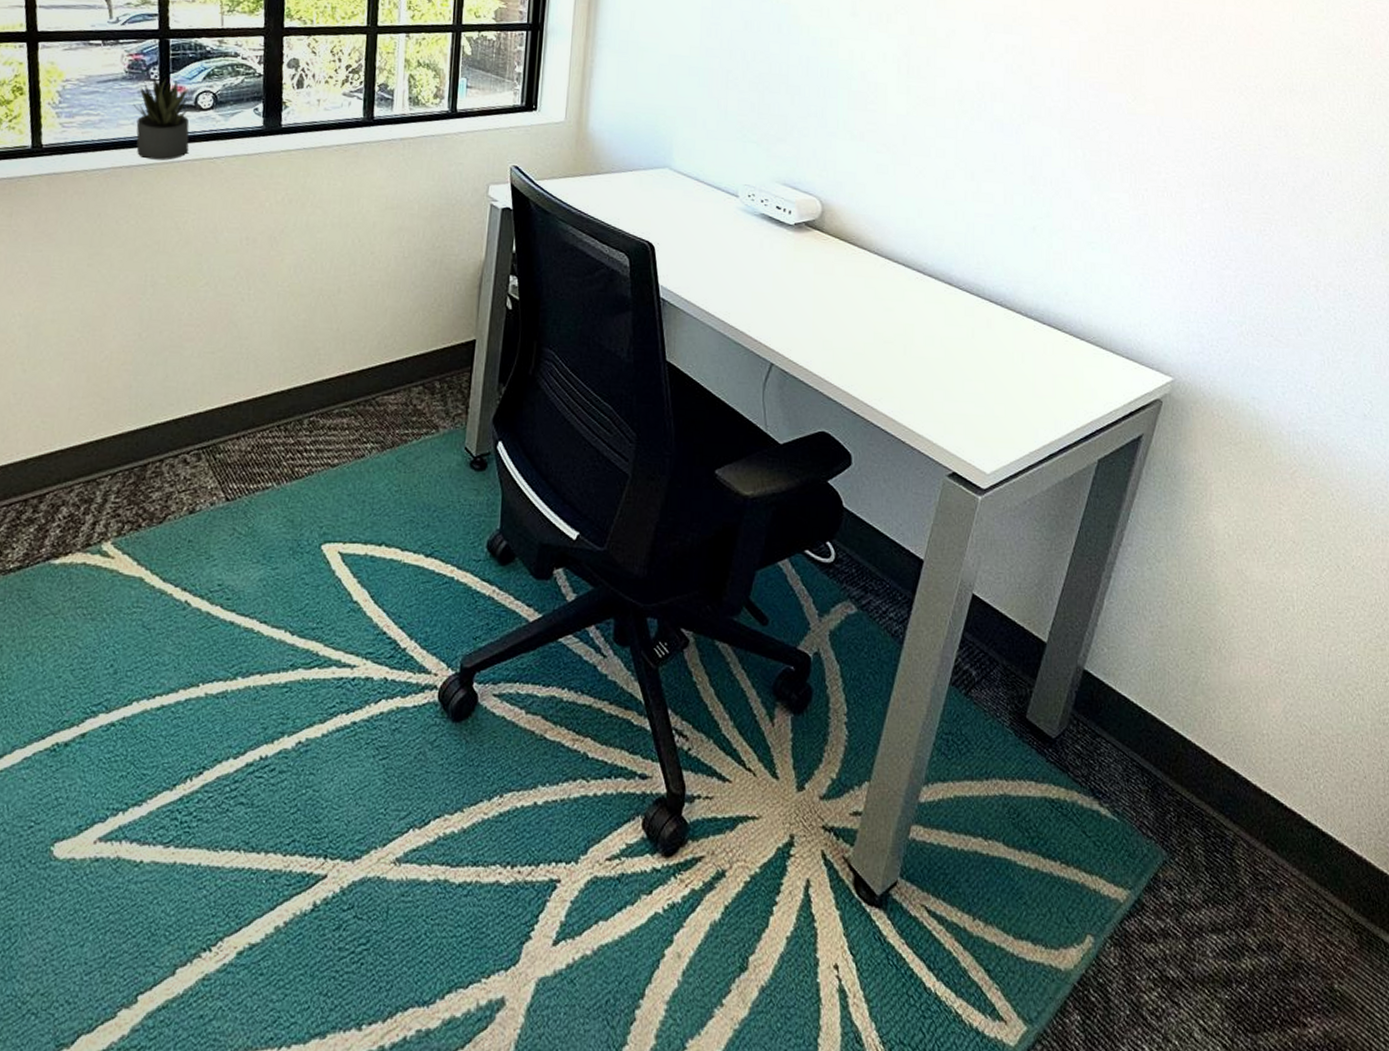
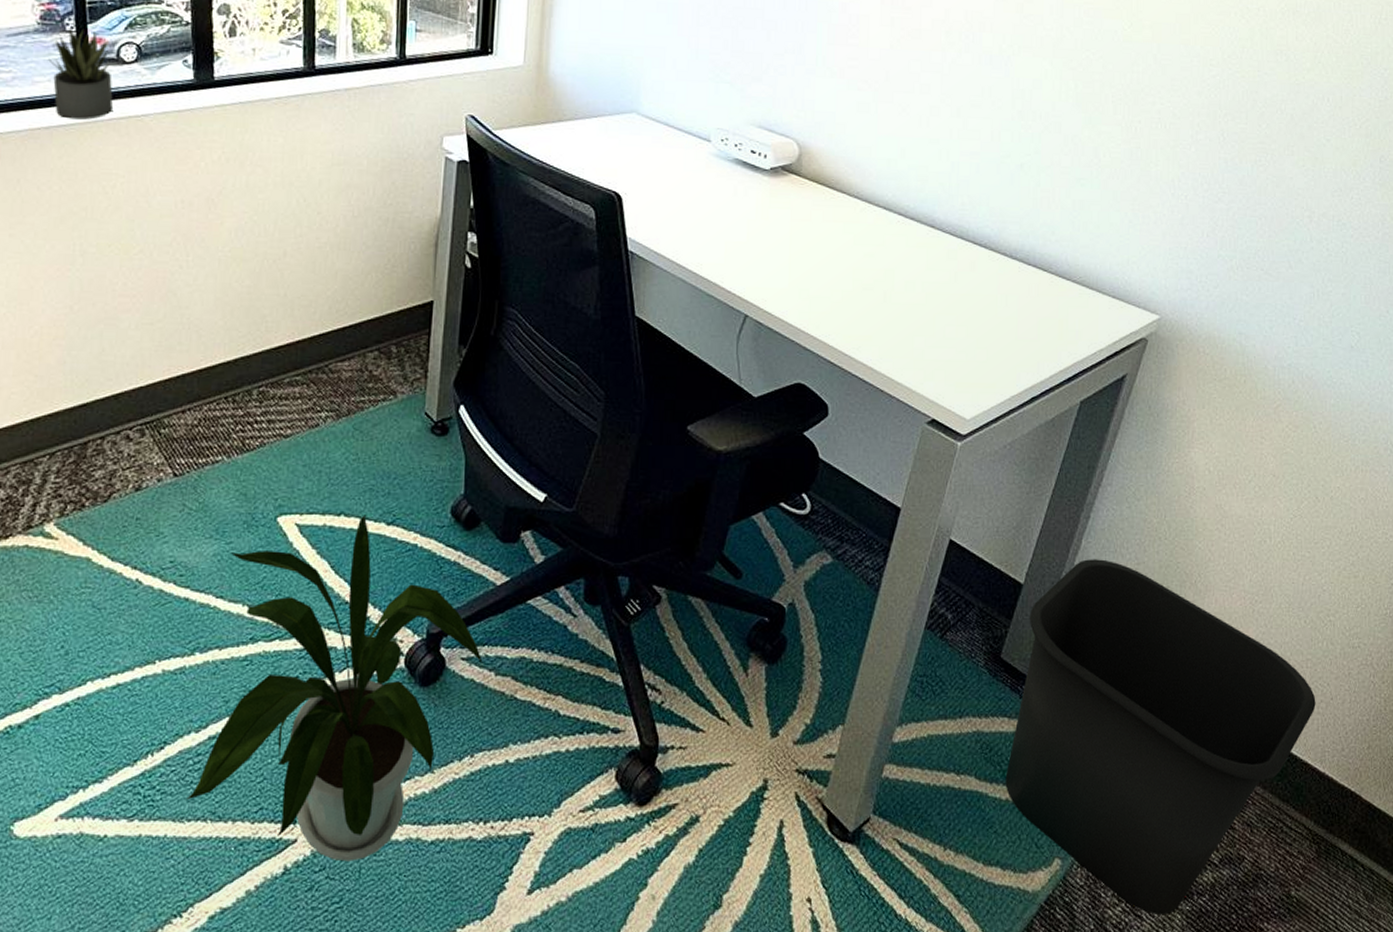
house plant: none [220,546,514,901] -> present [185,515,483,862]
waste bin: none [1034,620,1349,1002] -> present [1005,559,1316,914]

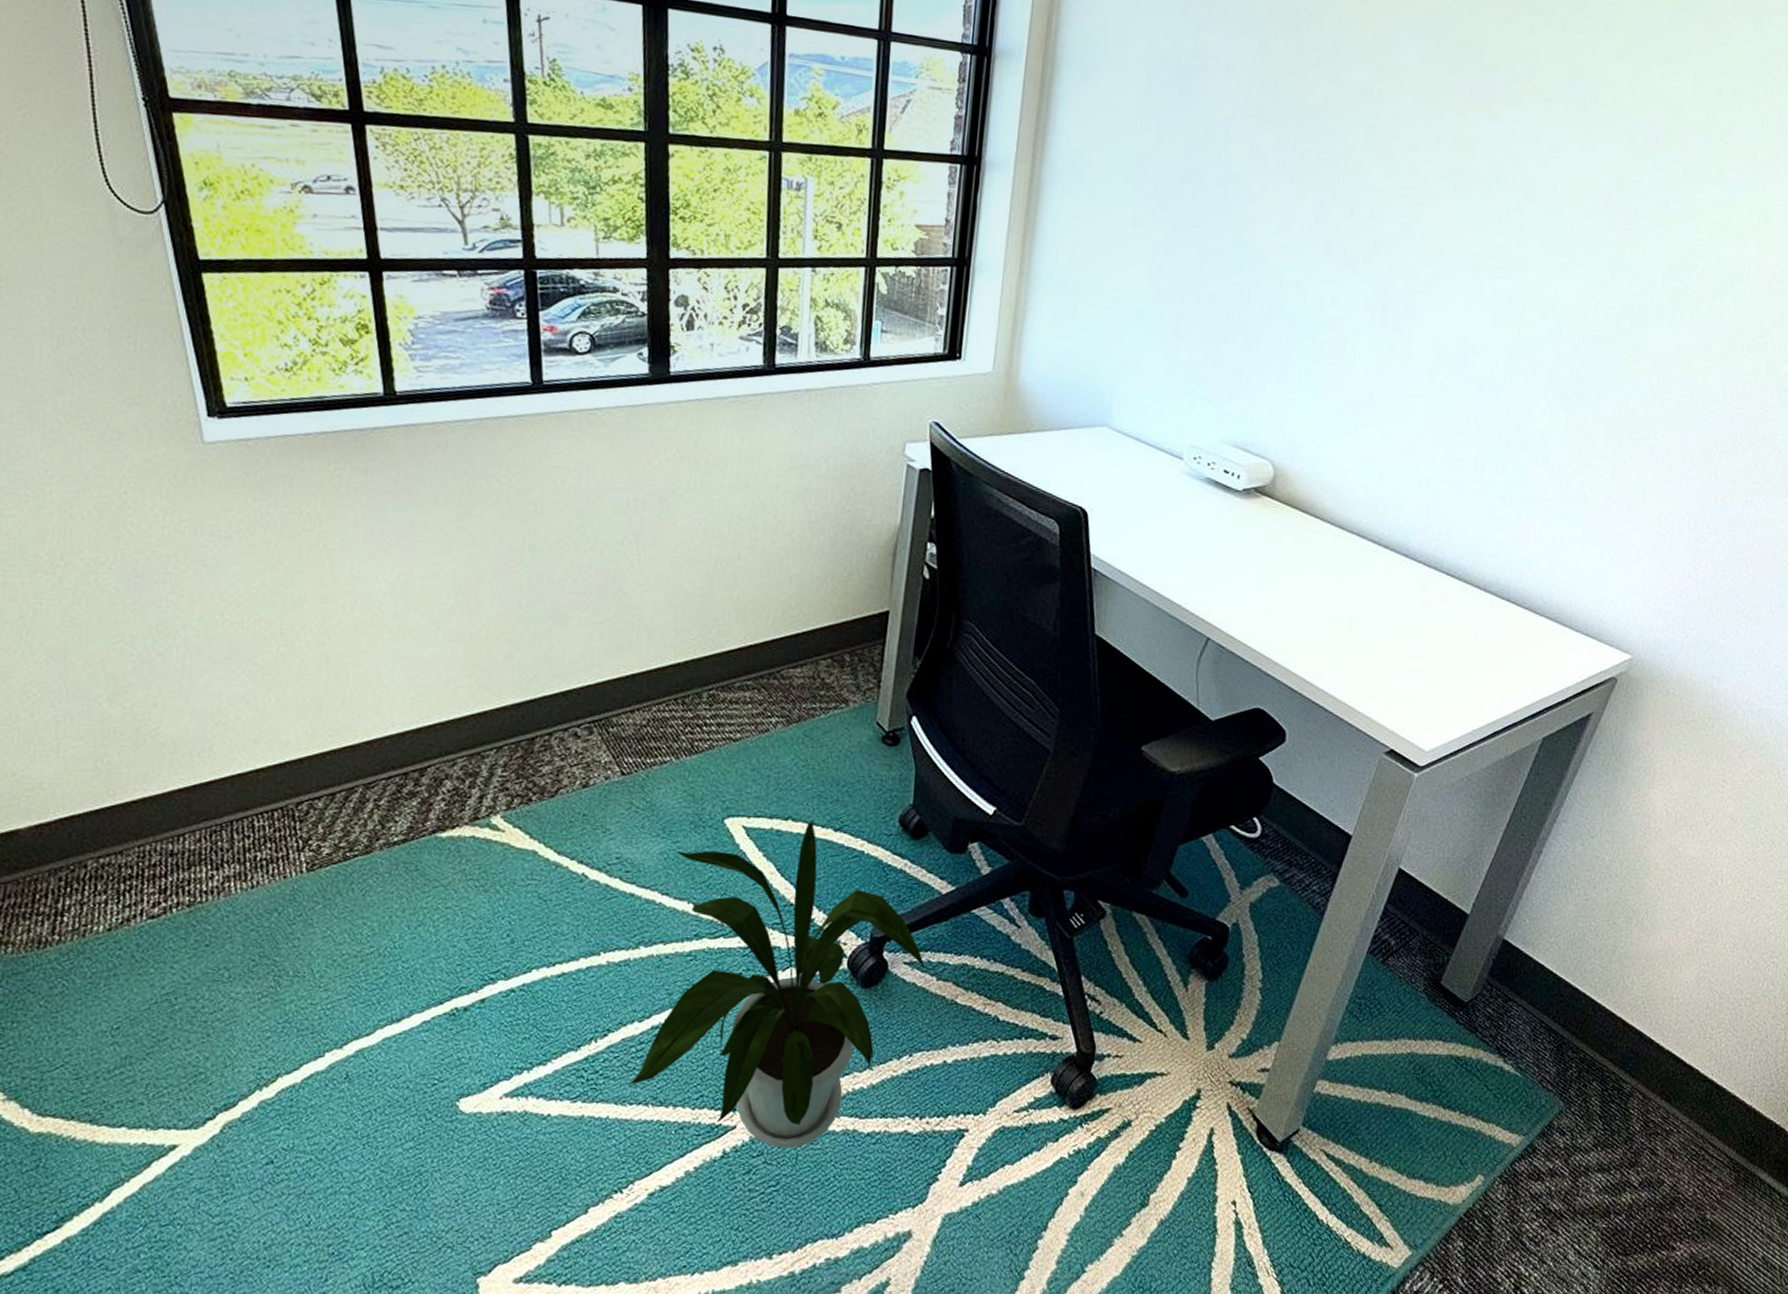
succulent plant: present [48,27,114,120] -> none [498,314,565,412]
waste bin: present [1005,559,1316,914] -> none [1435,893,1751,1230]

